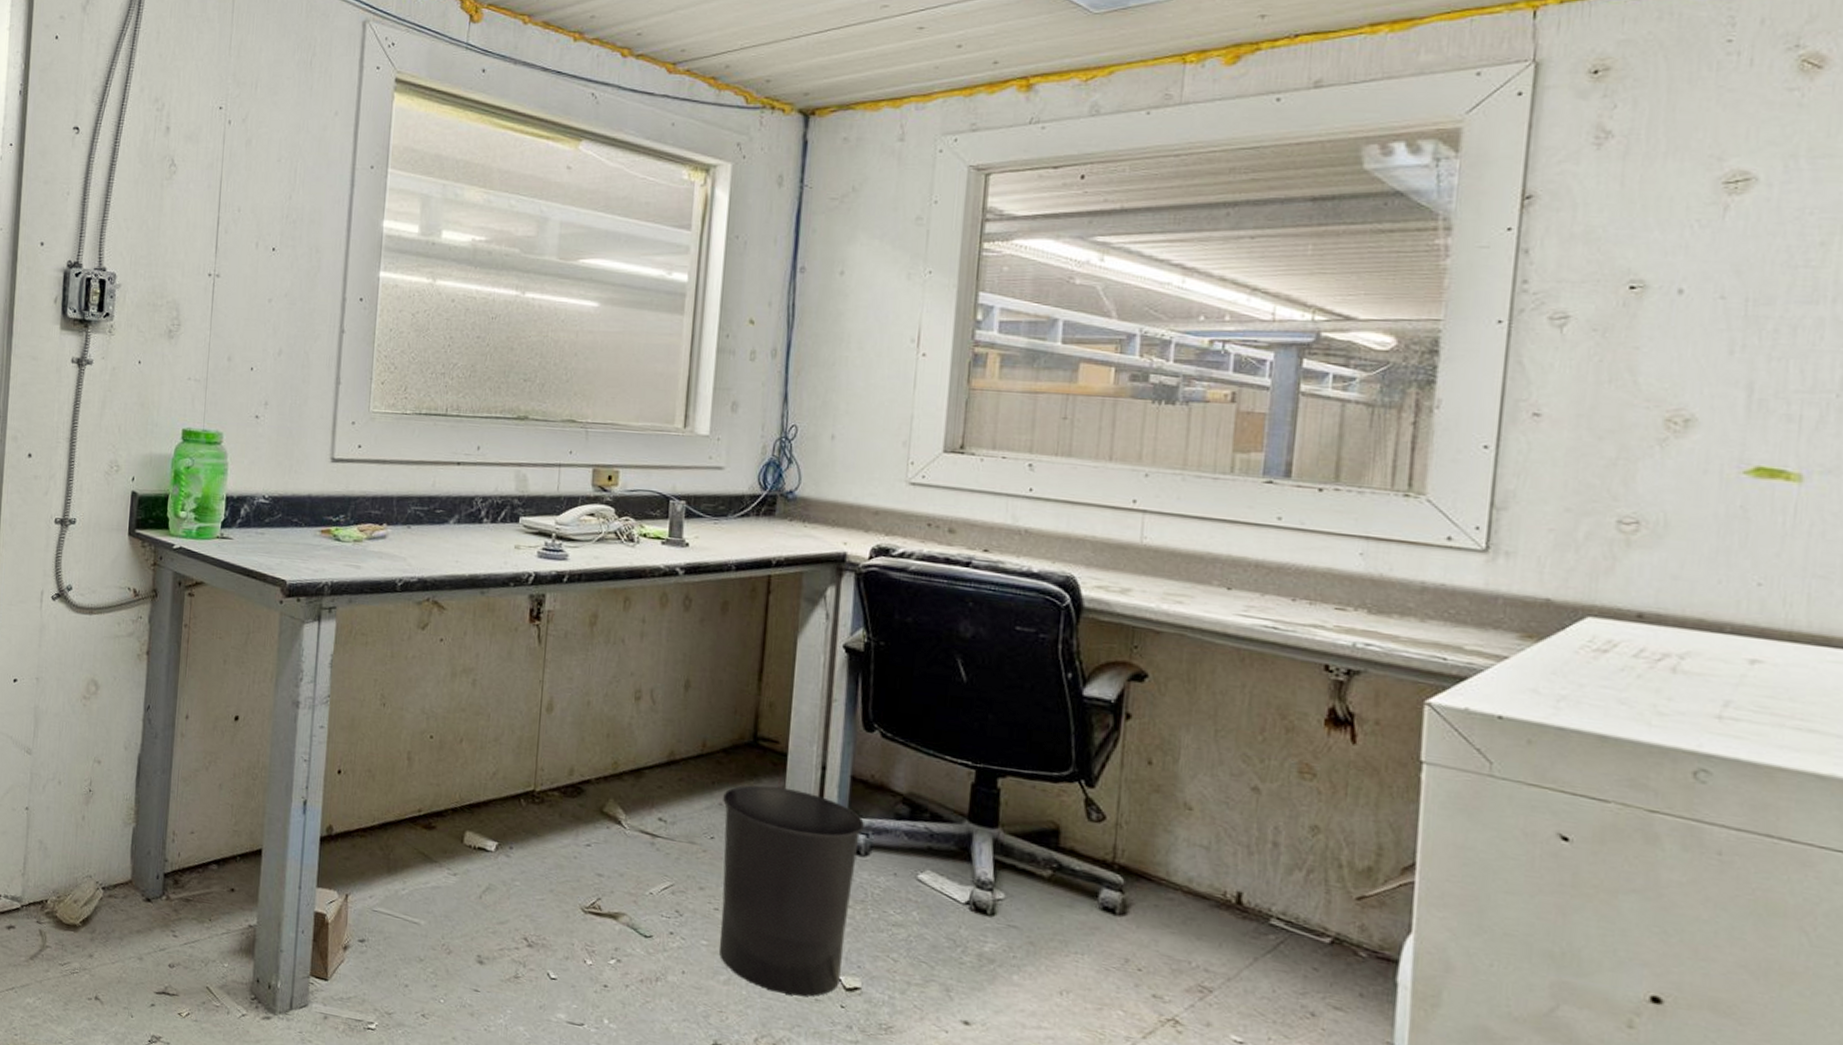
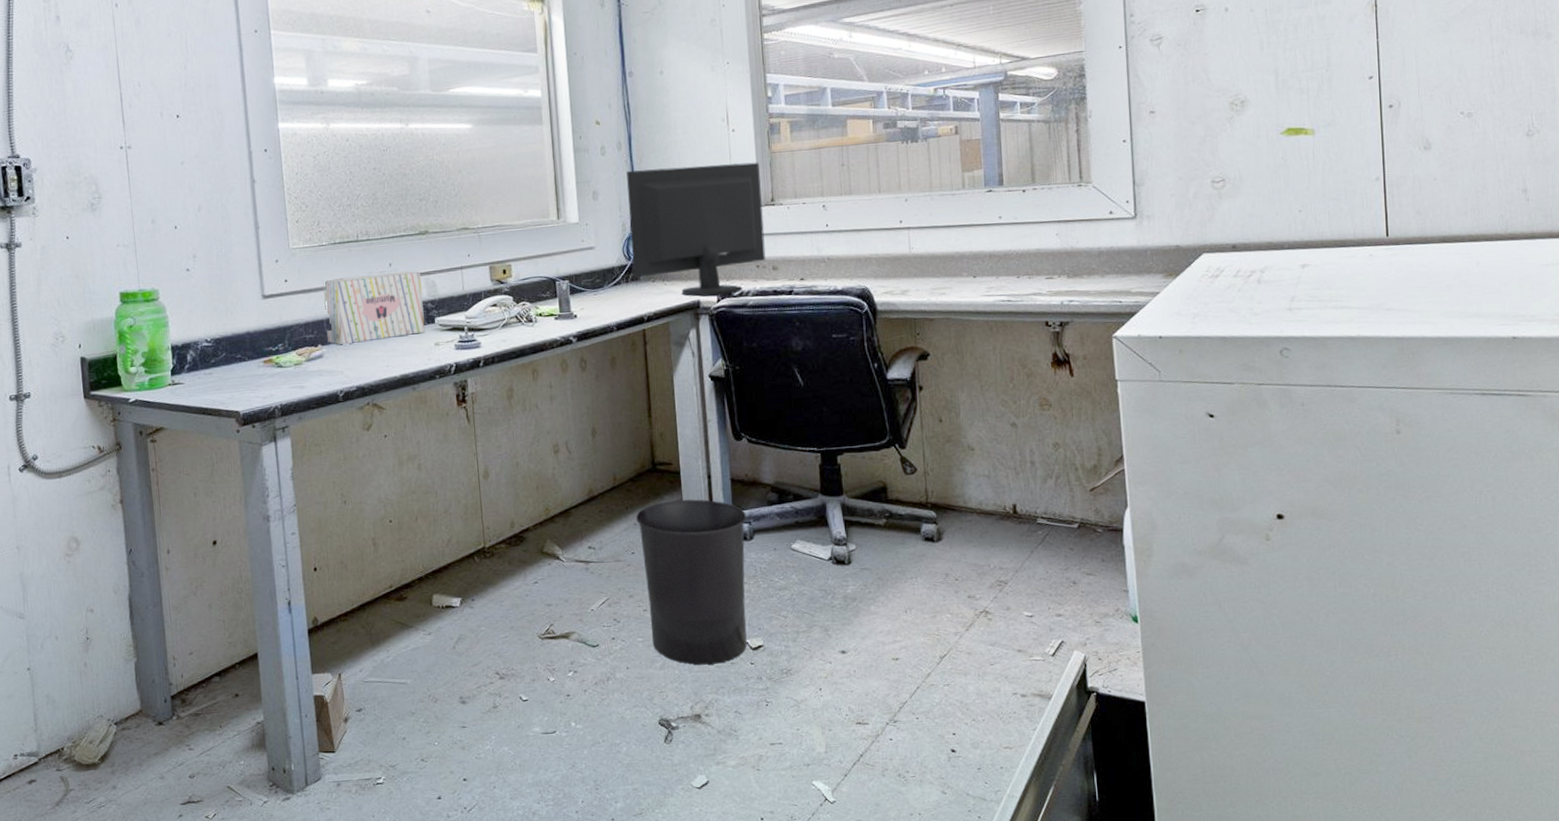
file organizer: none [395,453,511,532] -> present [323,271,425,345]
monitor: none [767,384,951,553] -> present [627,162,766,297]

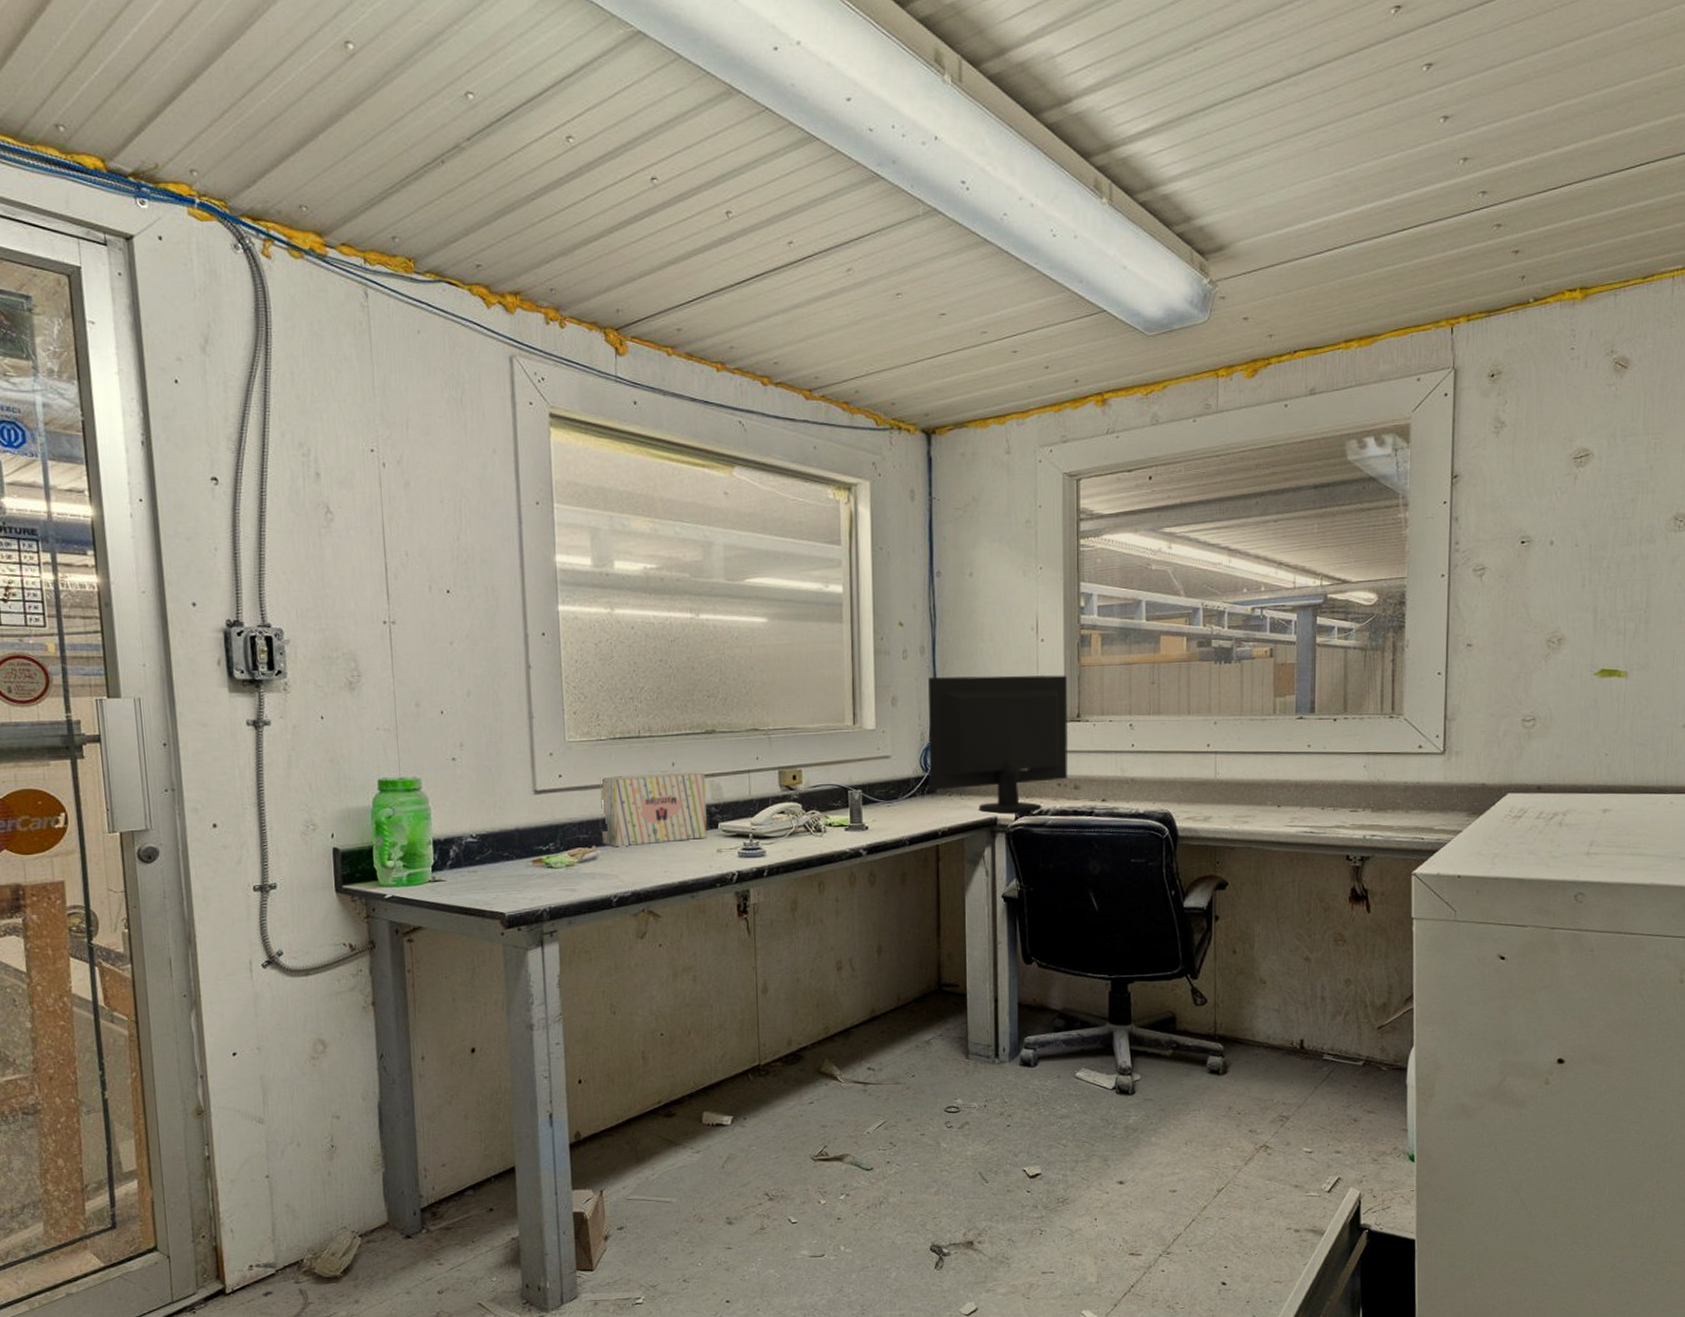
waste bin: present [636,499,747,665] -> none [919,1023,1031,1192]

